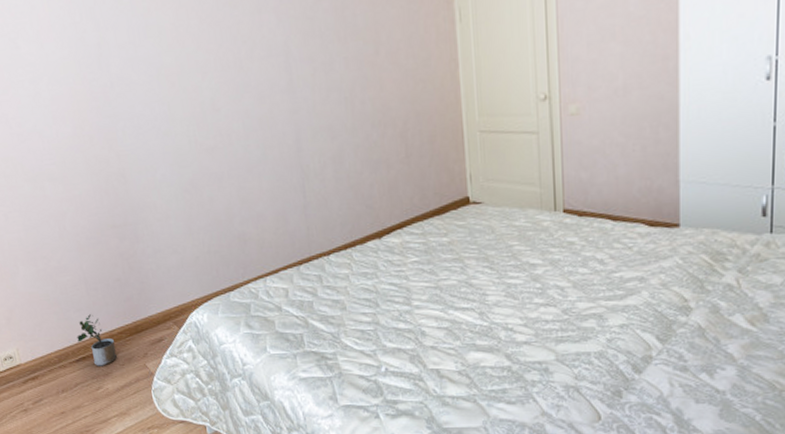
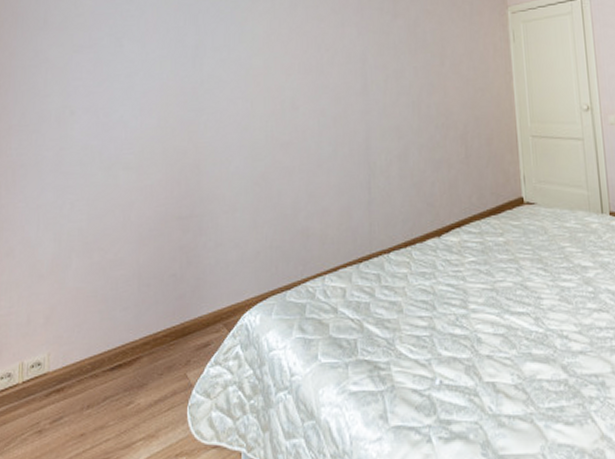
potted plant: present [77,314,118,366] -> none [117,314,158,376]

